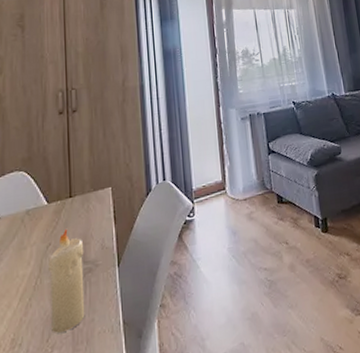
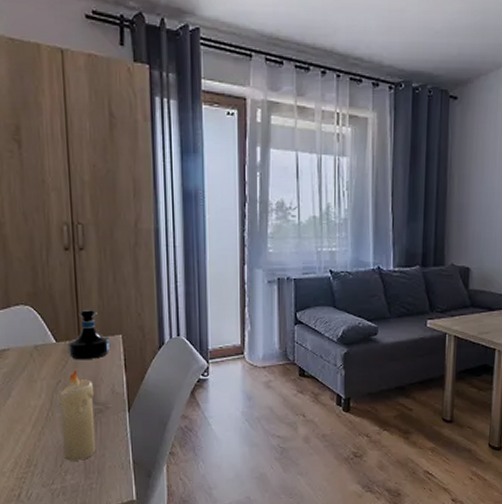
tequila bottle: none [58,166,101,219] -> present [67,309,111,360]

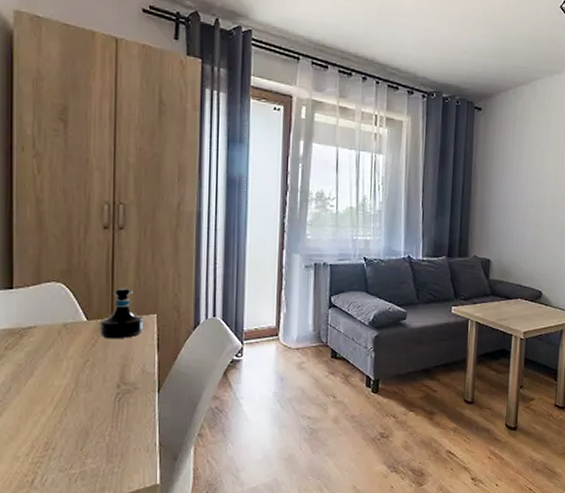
candle: present [59,369,96,461] -> none [85,348,124,444]

